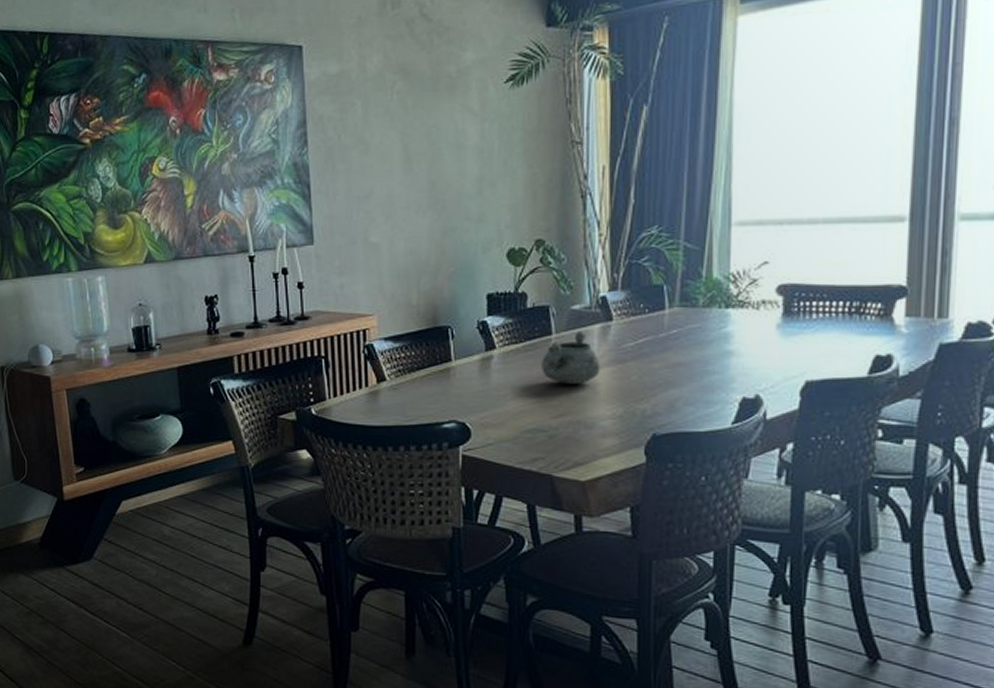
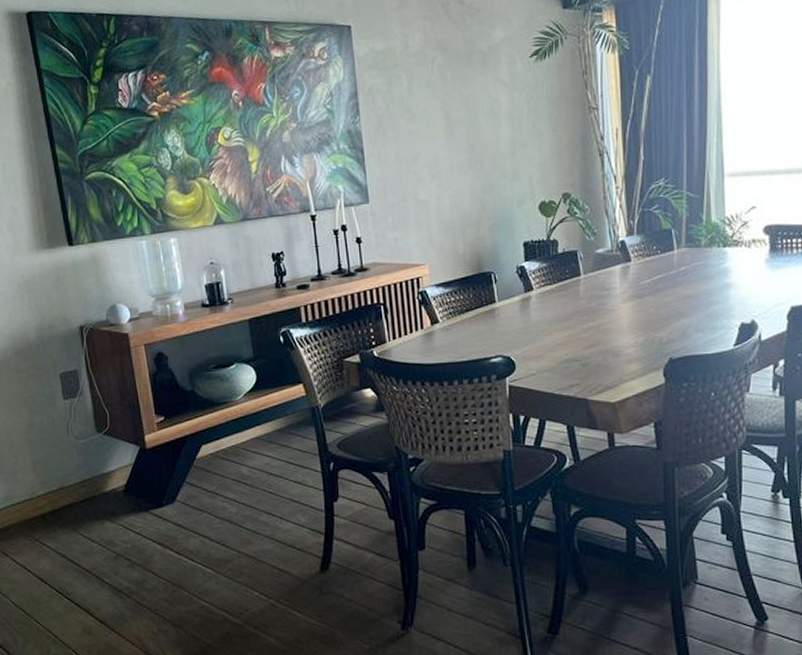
decorative bowl: present [542,332,600,384] -> none [573,272,623,318]

